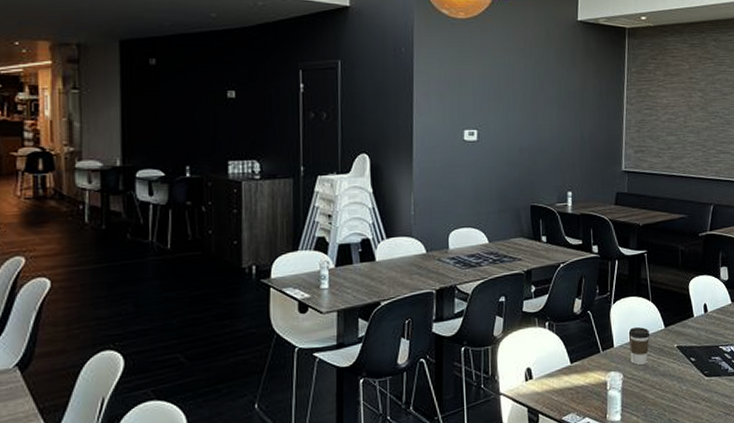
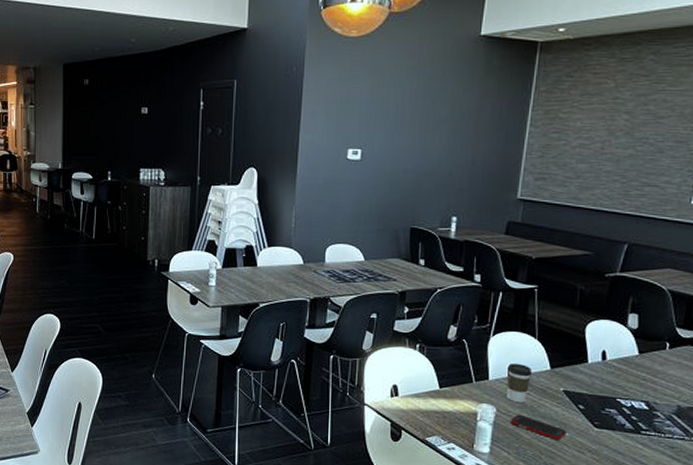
cell phone: none [635,376,683,396] -> present [509,414,566,441]

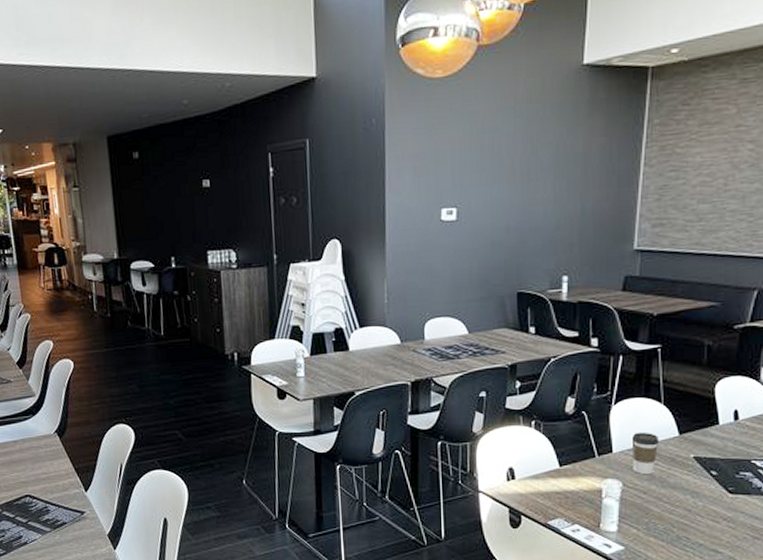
cell phone: present [509,414,566,441] -> none [637,487,699,512]

